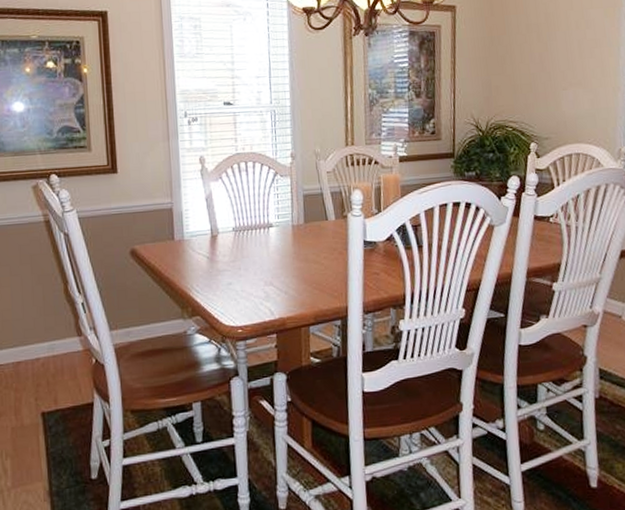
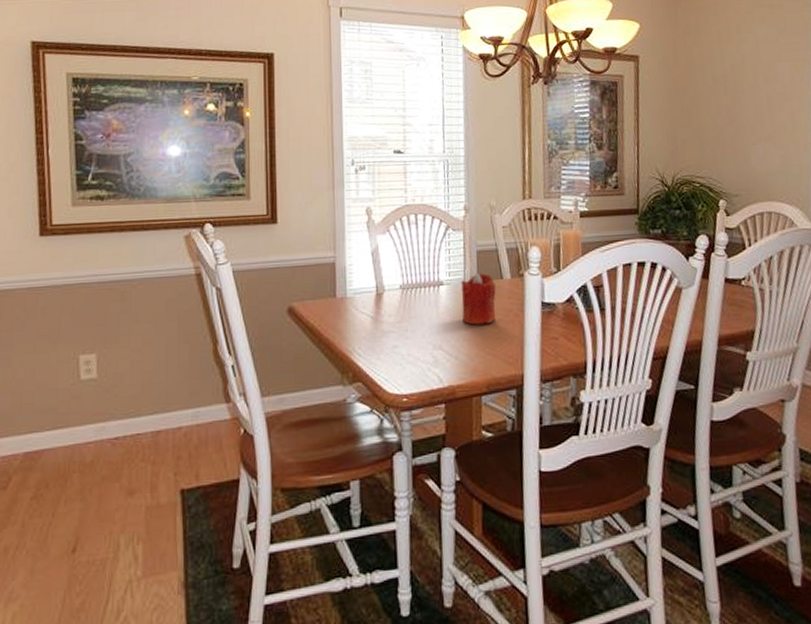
candle: none [288,215,322,263] -> present [460,272,496,325]

